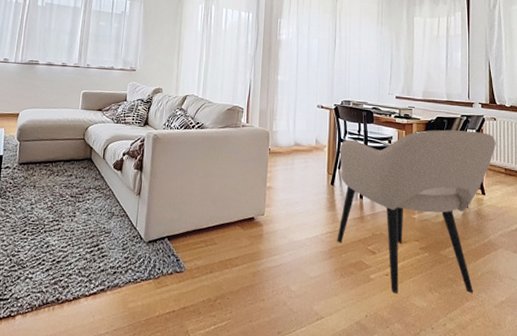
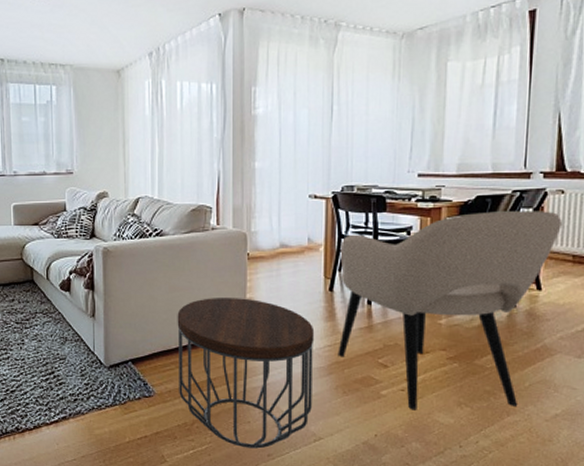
side table: none [206,184,319,326] -> present [177,298,315,449]

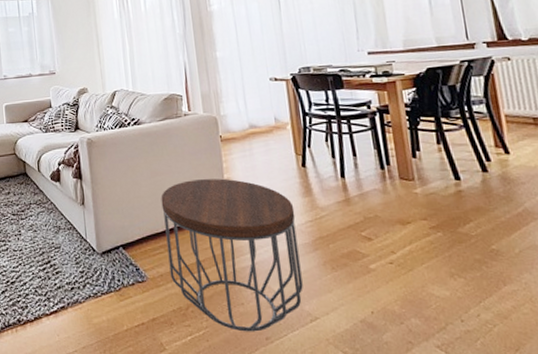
armchair: present [337,211,562,410] -> none [306,77,516,284]

